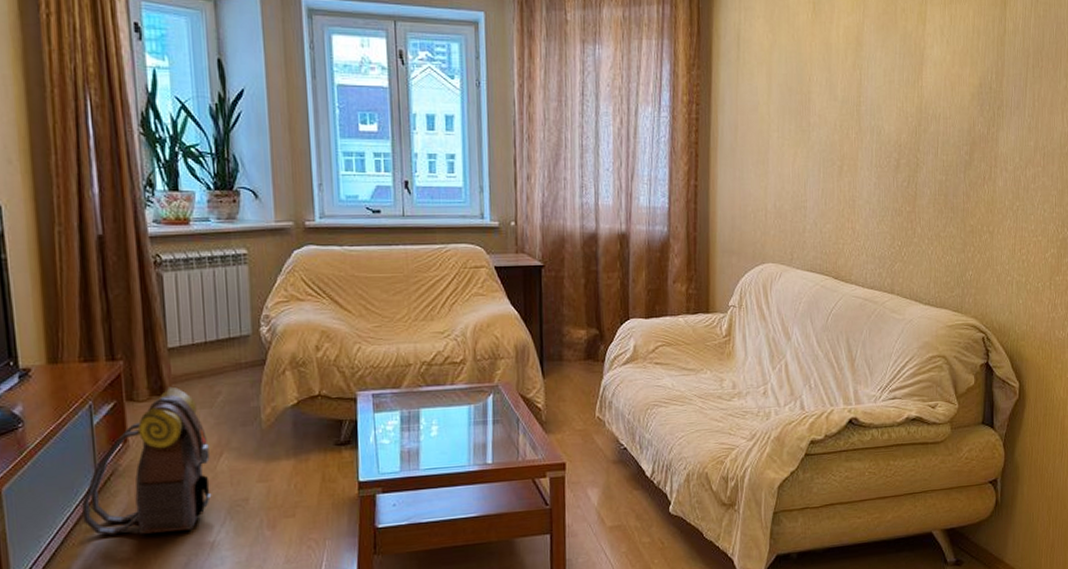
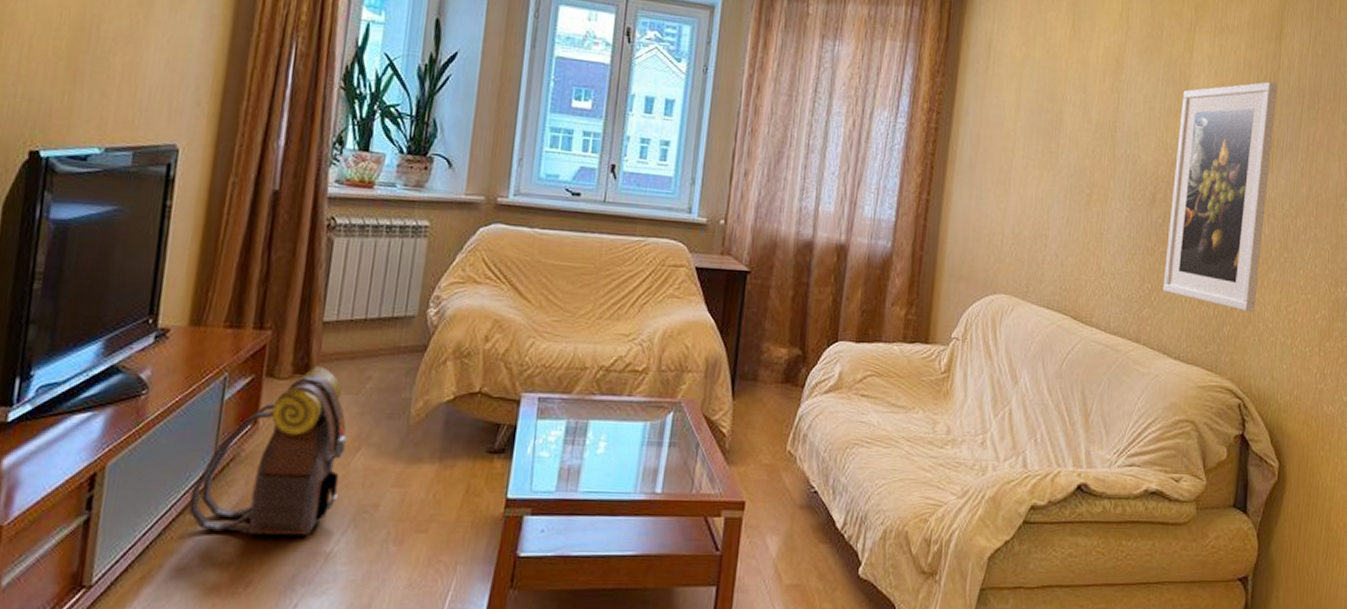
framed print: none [911,45,1005,257] -> present [1162,81,1278,312]

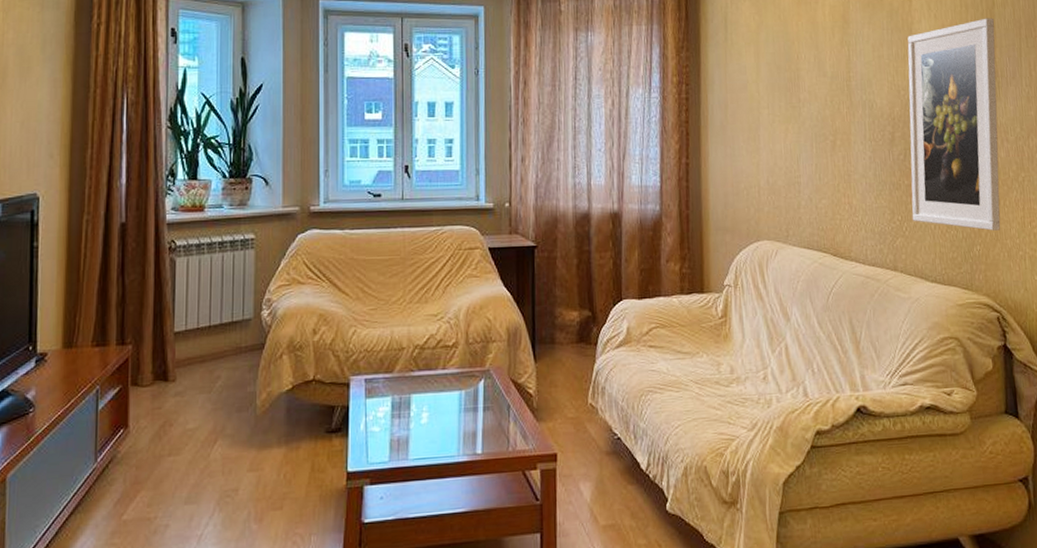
backpack: present [188,365,347,535] -> none [79,371,204,527]

